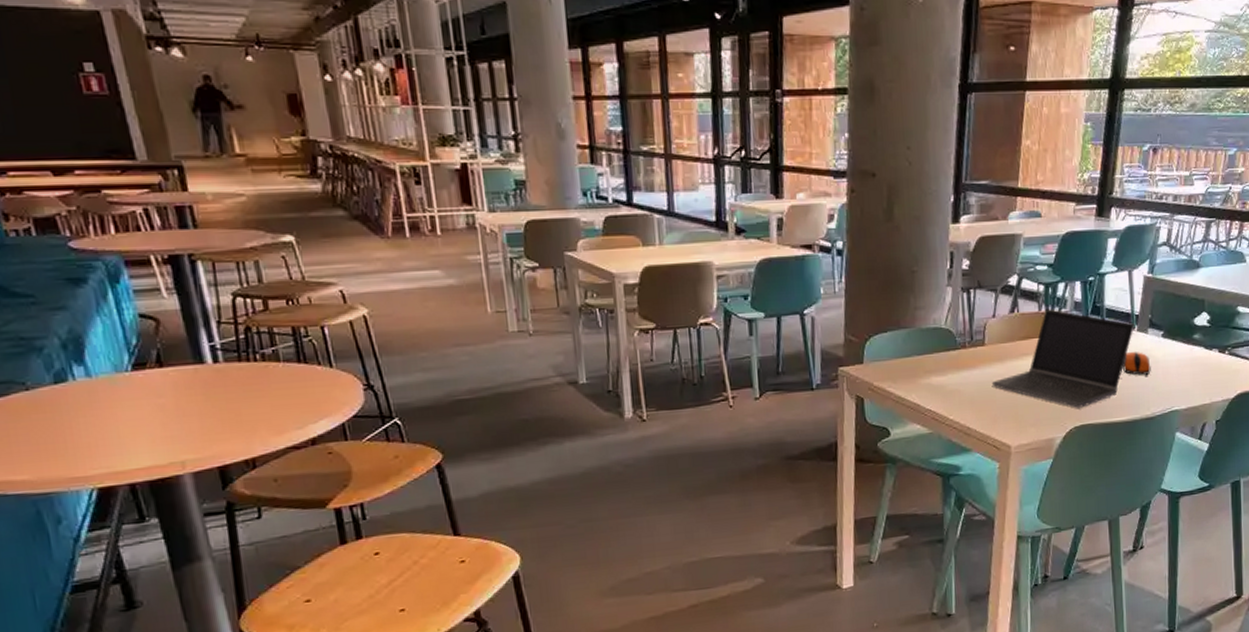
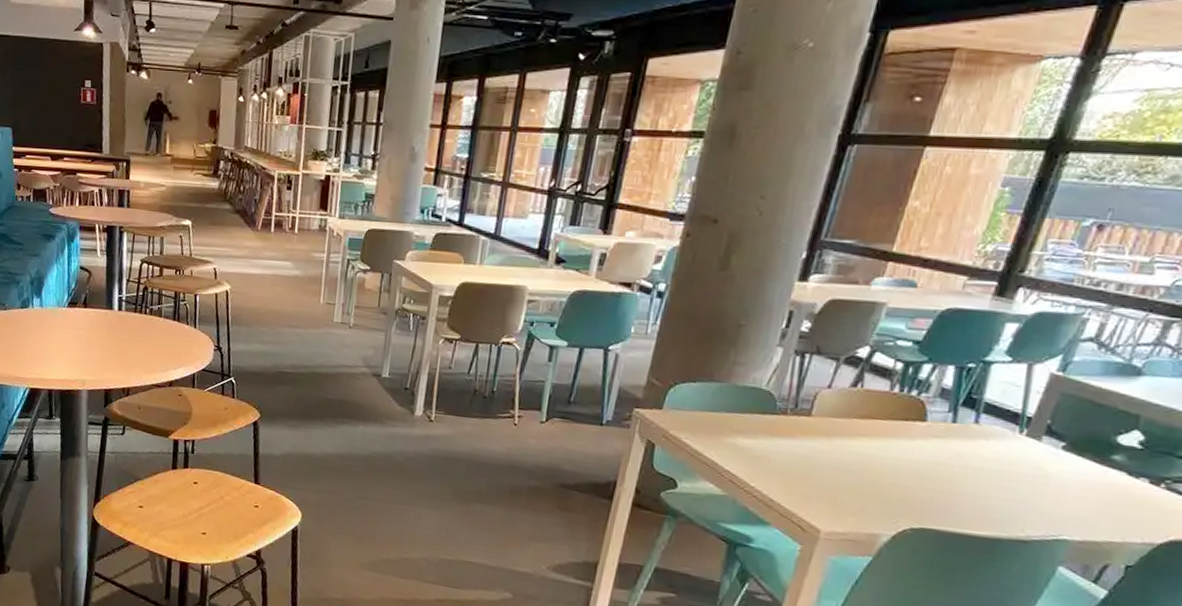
laptop computer: present [991,309,1135,408] -> none [810,390,1025,509]
computer mouse: present [1123,352,1151,375] -> none [994,458,1038,490]

